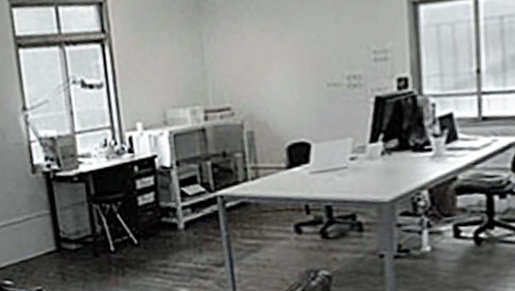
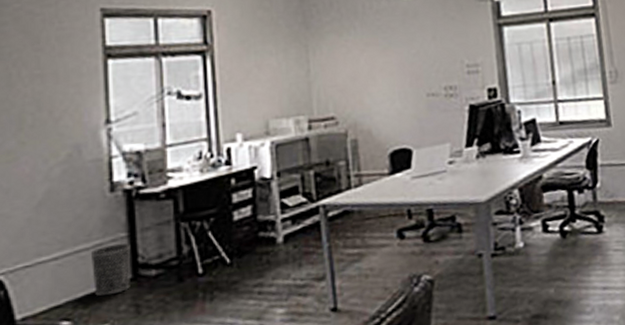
wastebasket: none [22,219,56,263] -> present [91,243,131,297]

